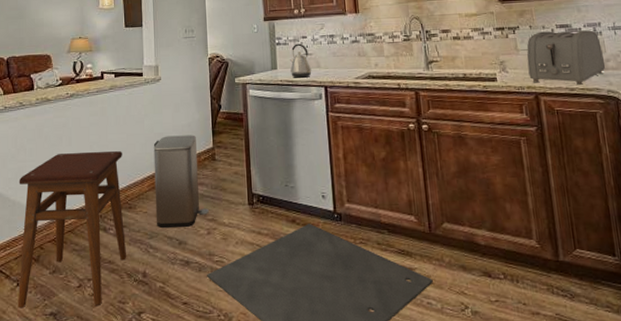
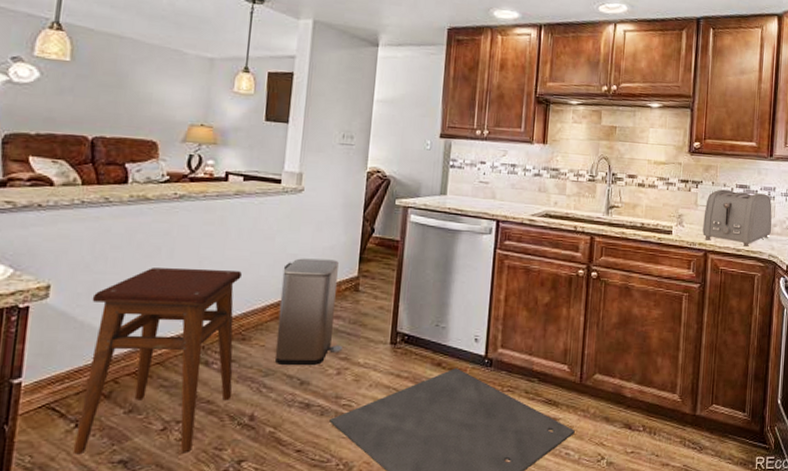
kettle: present [290,43,312,78] -> none [461,169,486,208]

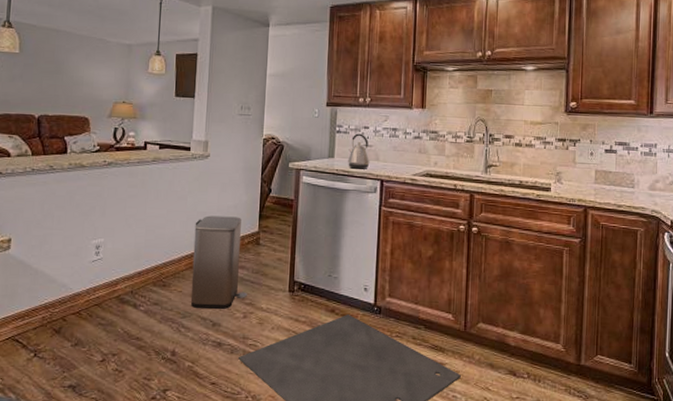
stool: present [73,268,242,453] -> none [33,224,161,380]
kettle: none [461,169,486,208] -> present [348,133,370,169]
toaster: present [702,189,772,248] -> none [582,147,654,204]

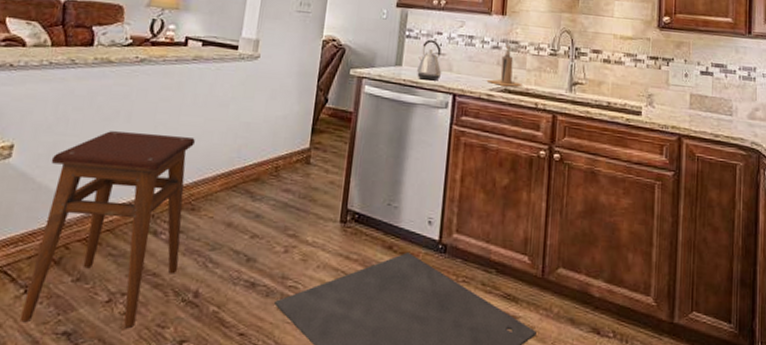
stool: none [33,224,161,380] -> present [19,131,195,328]
pedal bin: present [190,215,247,309] -> none [222,127,291,241]
soap dispenser: none [410,134,442,171] -> present [486,45,522,87]

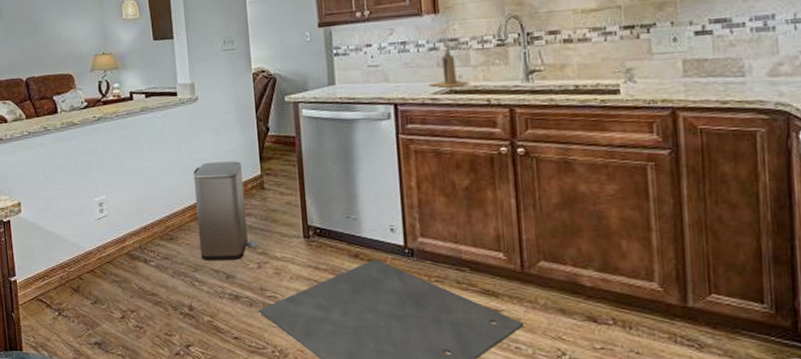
stool: present [19,131,195,328] -> none [50,179,171,337]
pedal bin: none [222,127,291,241] -> present [193,161,259,260]
kettle: present [417,39,442,81] -> none [351,53,378,95]

